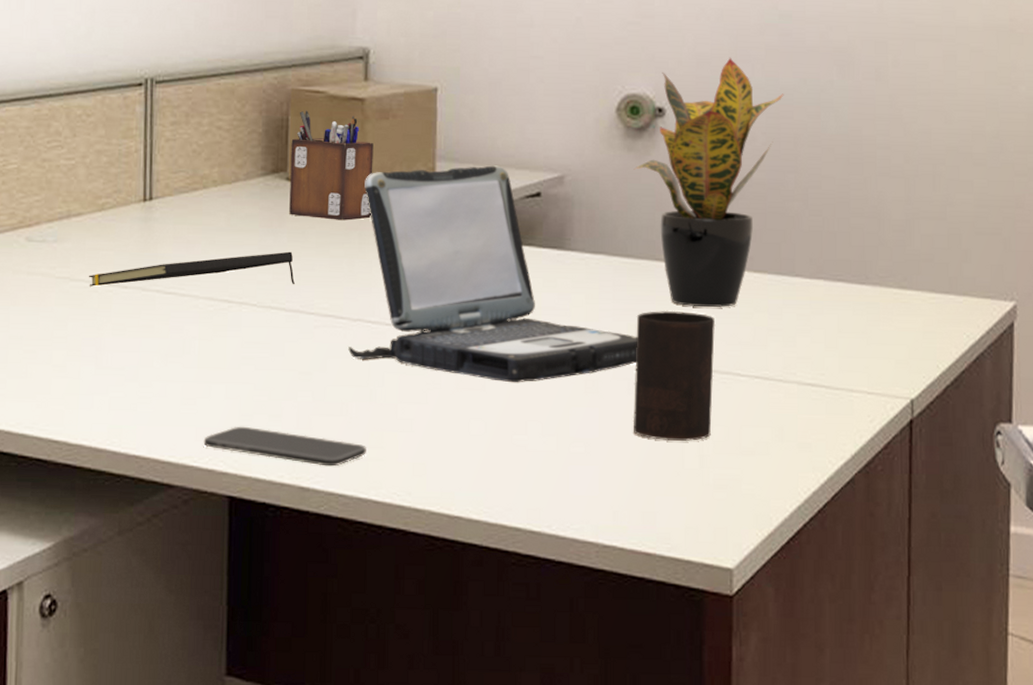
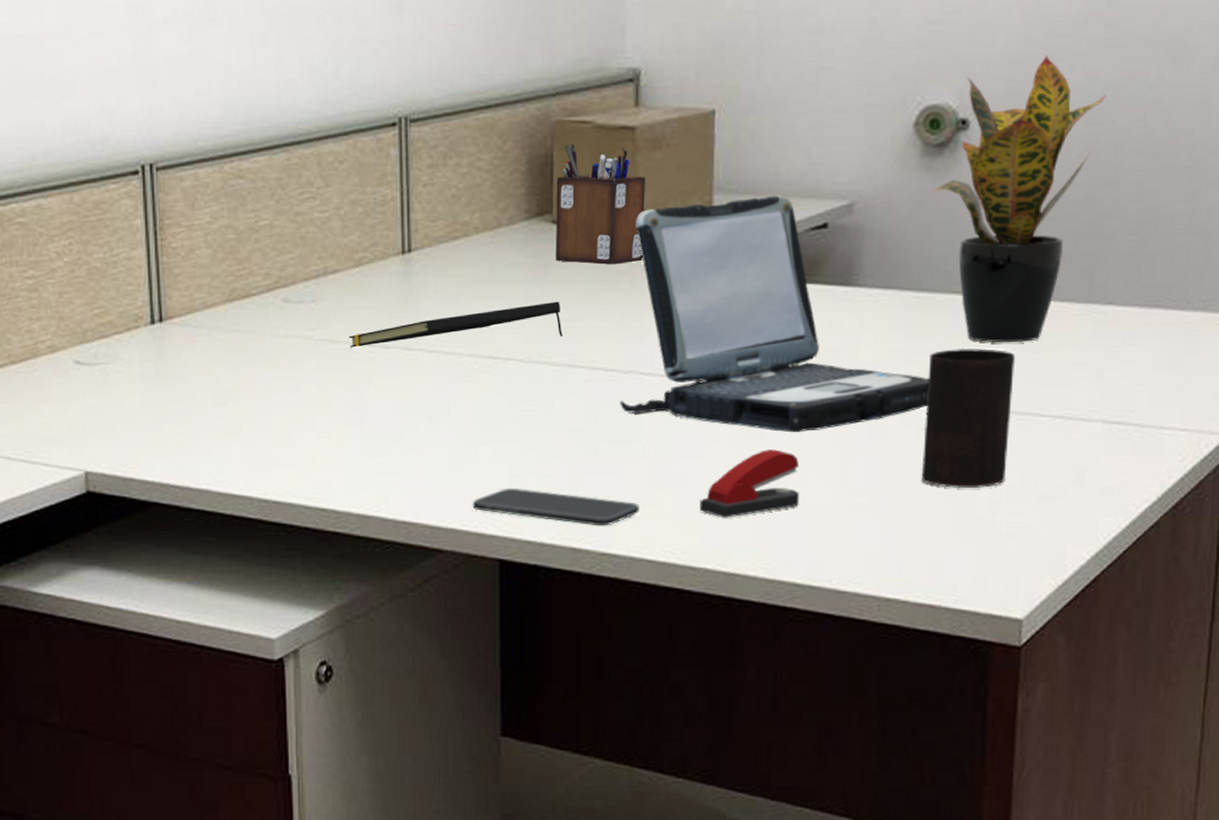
stapler: none [424,398,519,462] -> present [700,449,800,518]

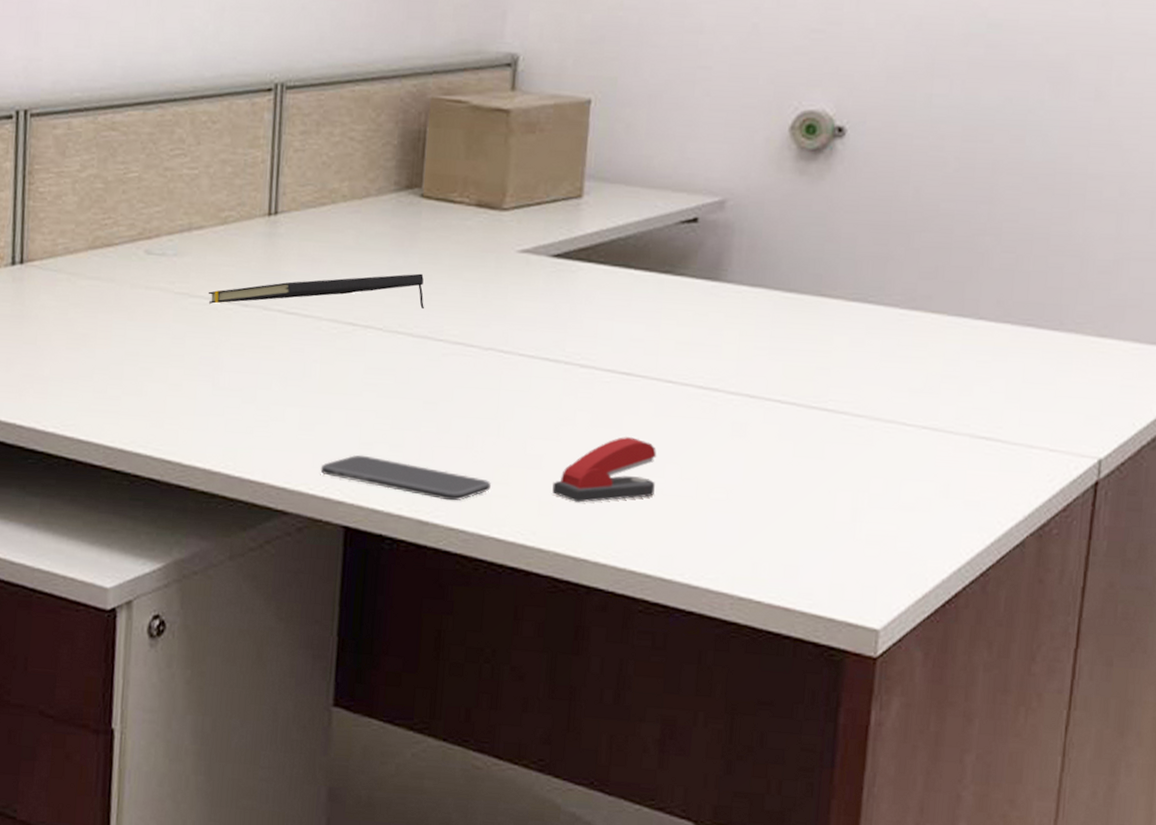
desk organizer: present [556,144,645,265] -> none [422,121,517,243]
laptop: present [620,195,929,433] -> none [477,186,794,423]
cup: present [921,347,1016,488] -> none [781,351,883,493]
potted plant: present [931,55,1107,343] -> none [804,71,985,350]

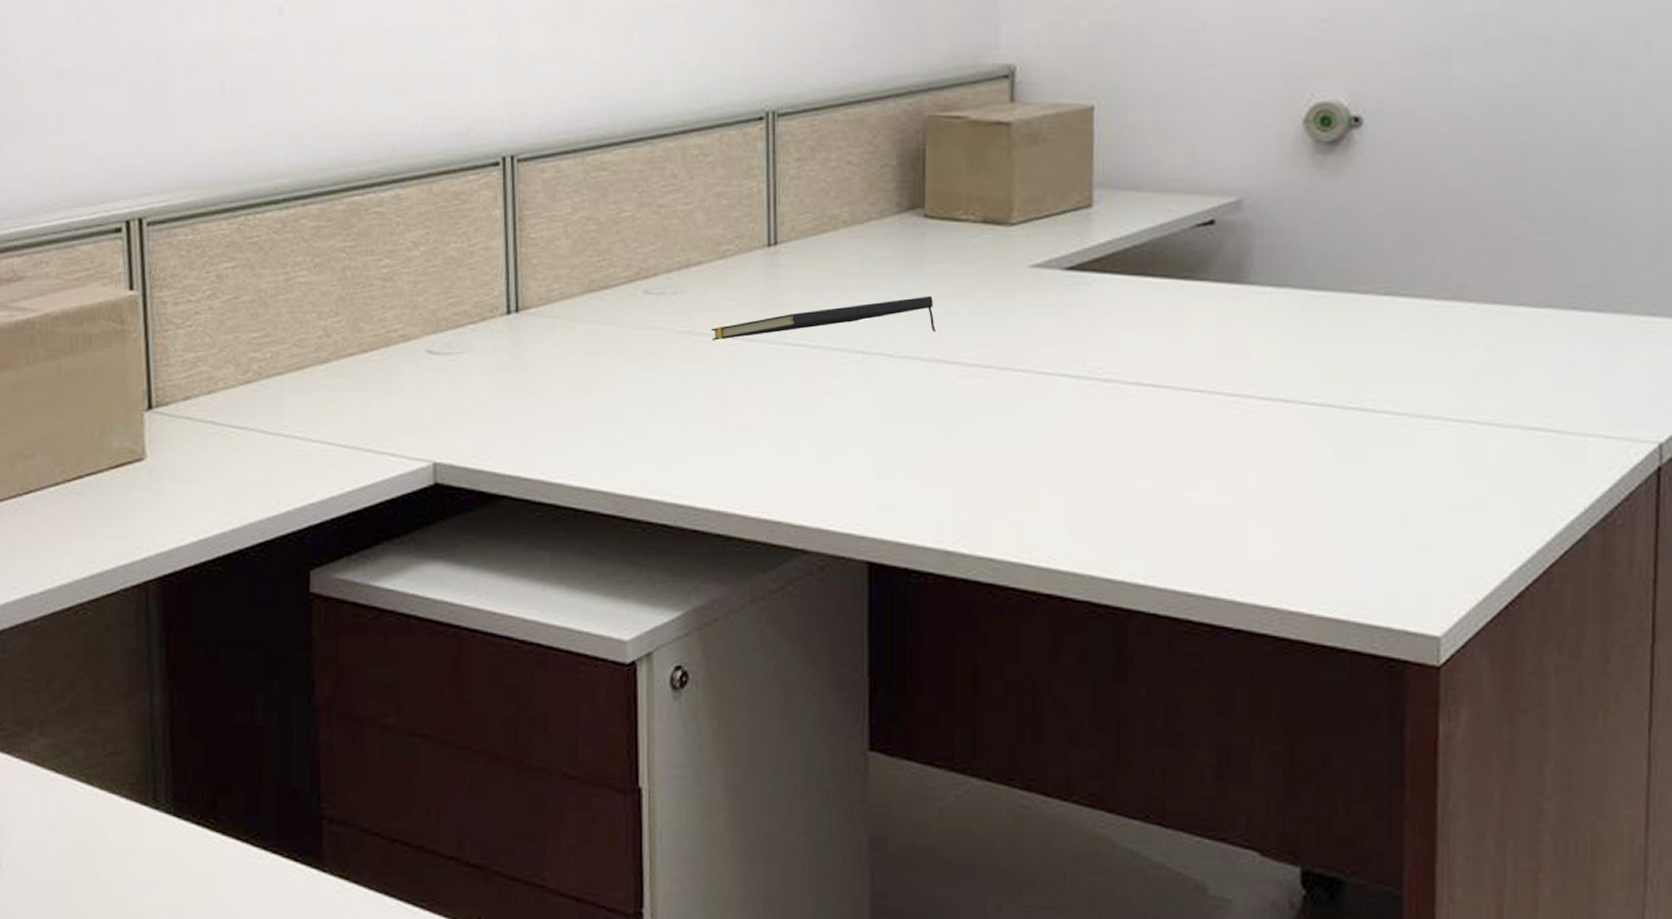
smartphone: present [320,454,491,501] -> none [839,486,1018,529]
stapler: present [552,437,657,503] -> none [1083,451,1191,522]

